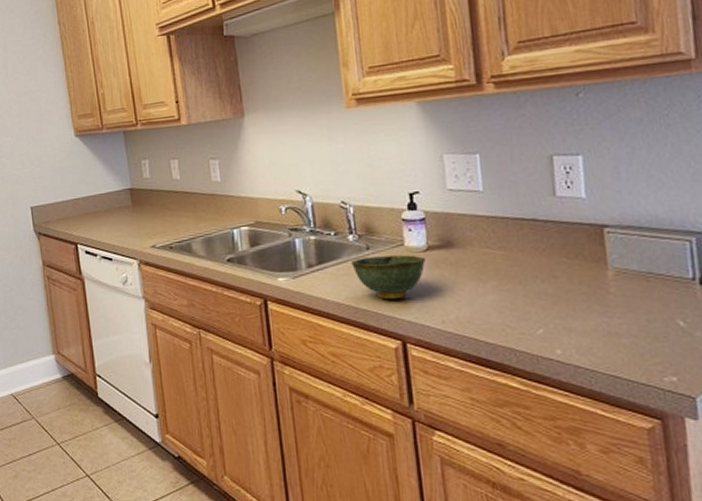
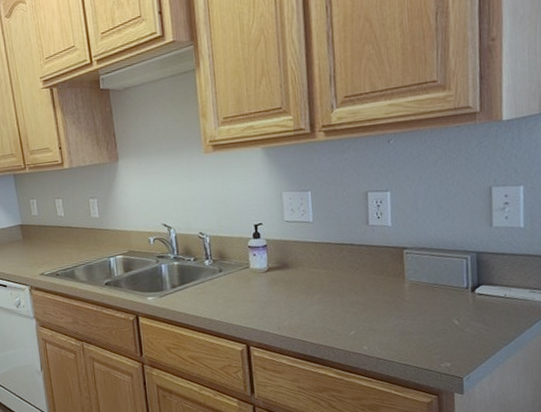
bowl: present [351,255,426,300] -> none [207,275,266,312]

